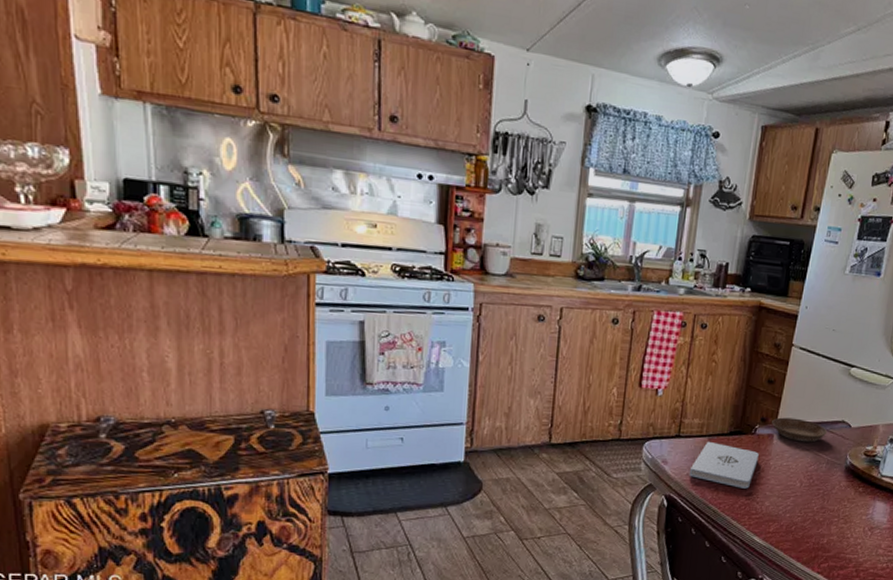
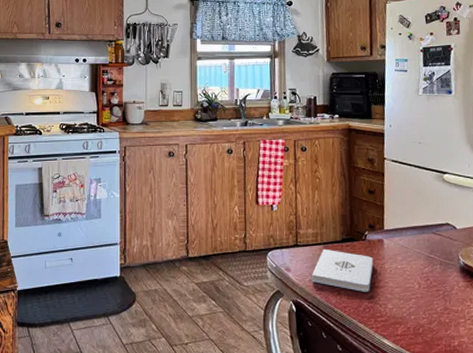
saucer: present [772,417,828,443] -> none [379,223,434,245]

